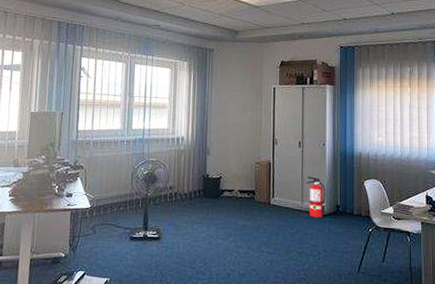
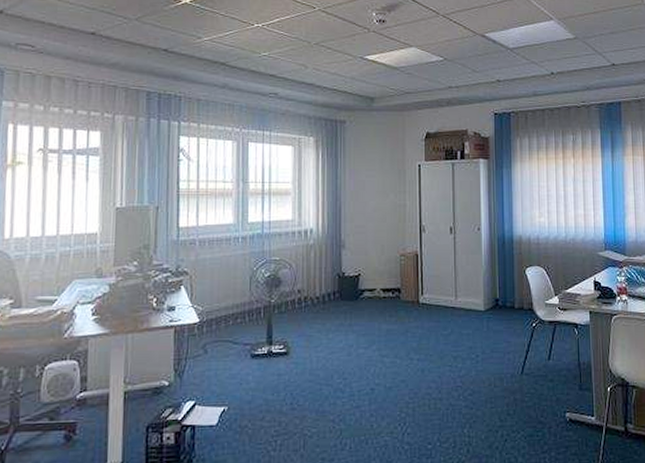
fire extinguisher: present [306,176,326,218] -> none [459,267,483,315]

